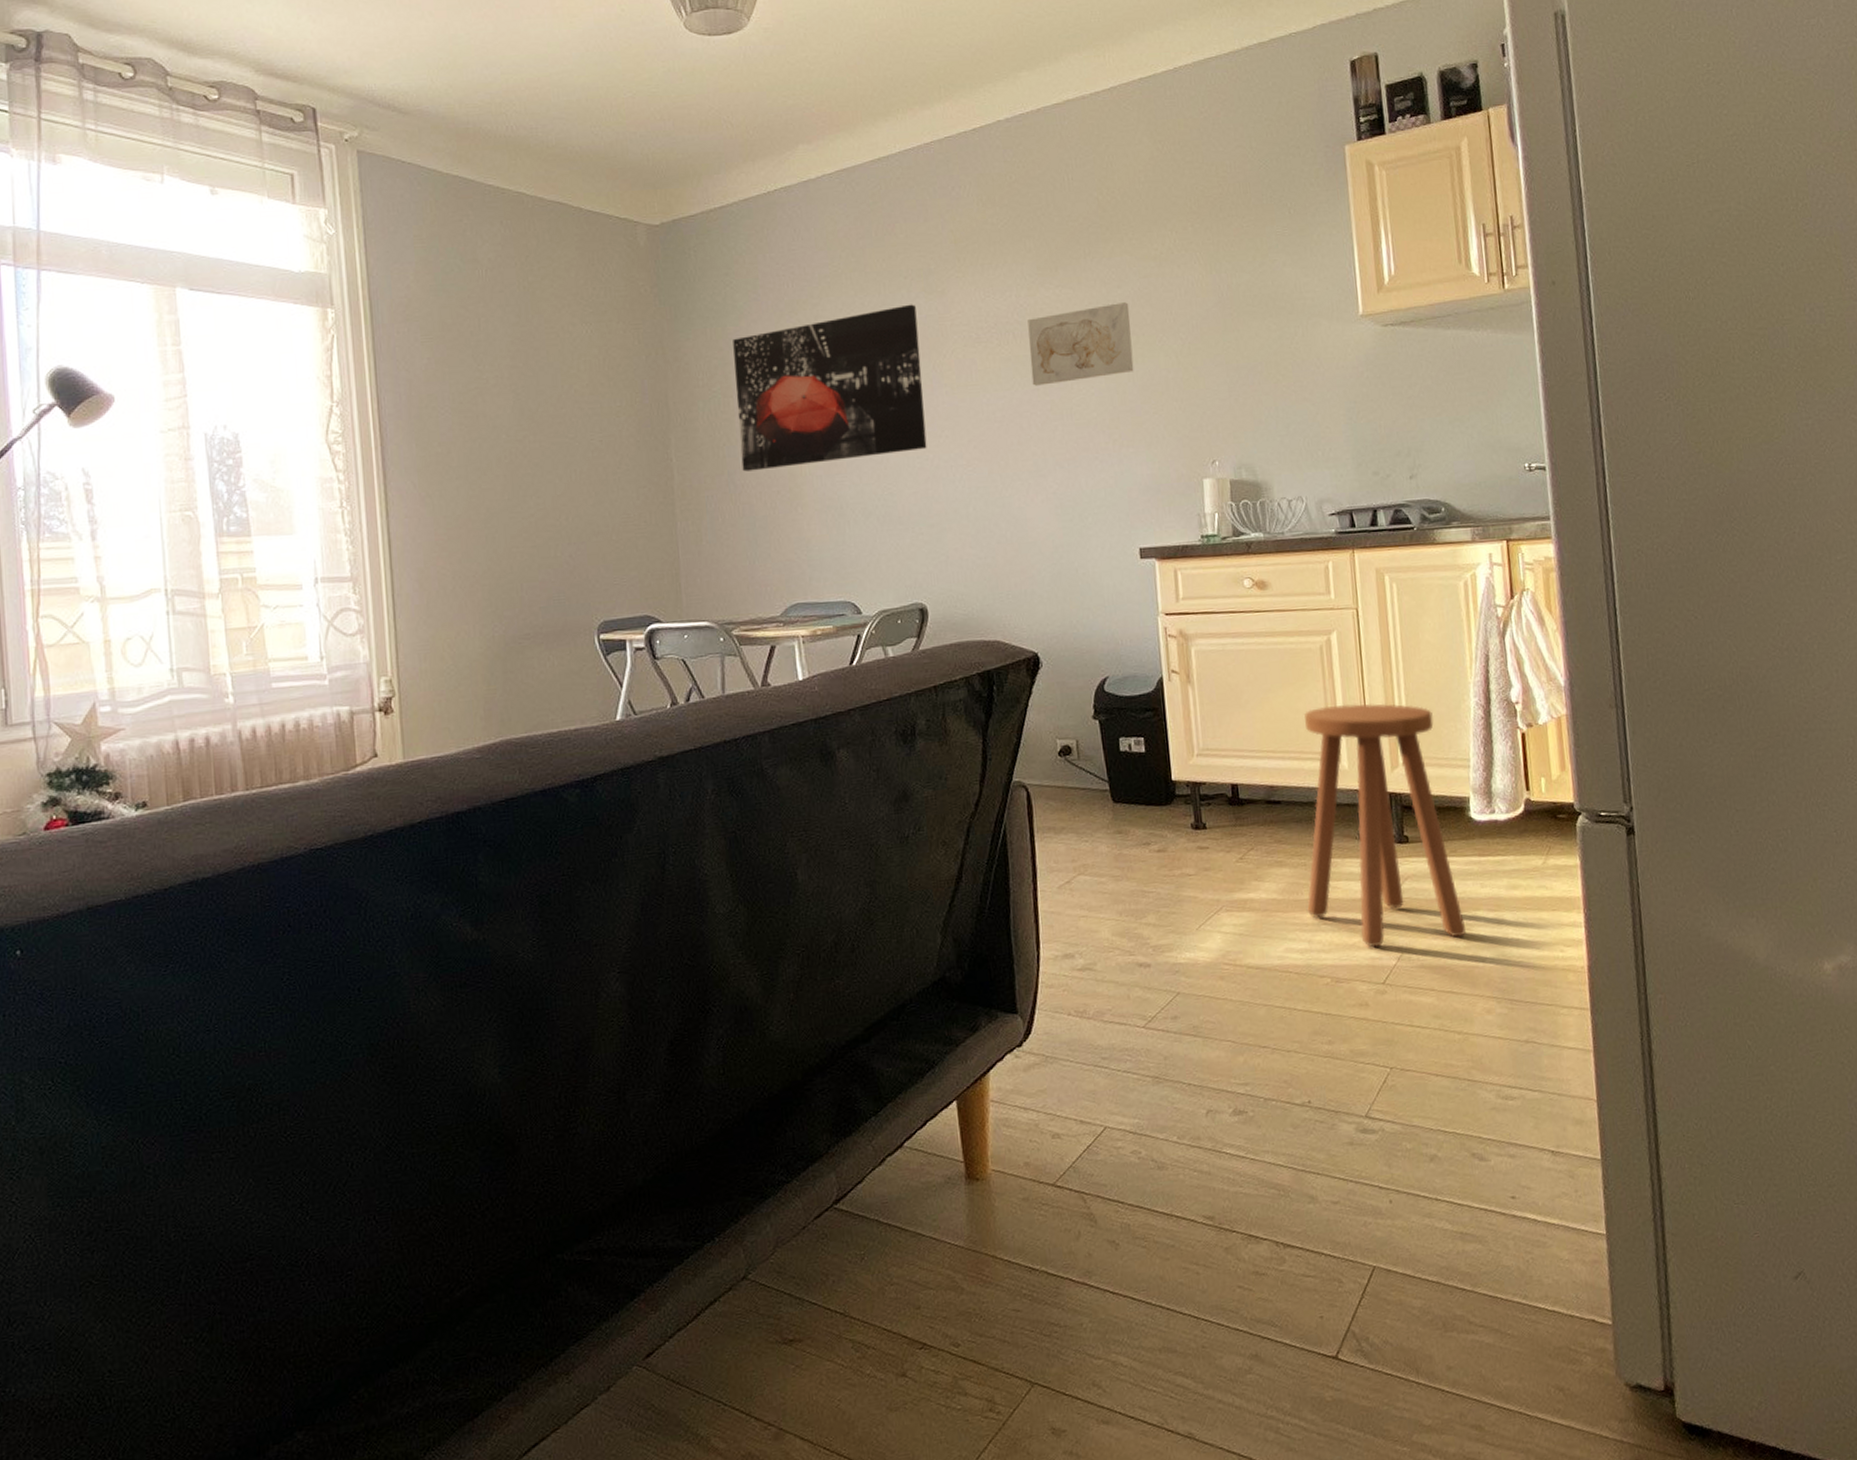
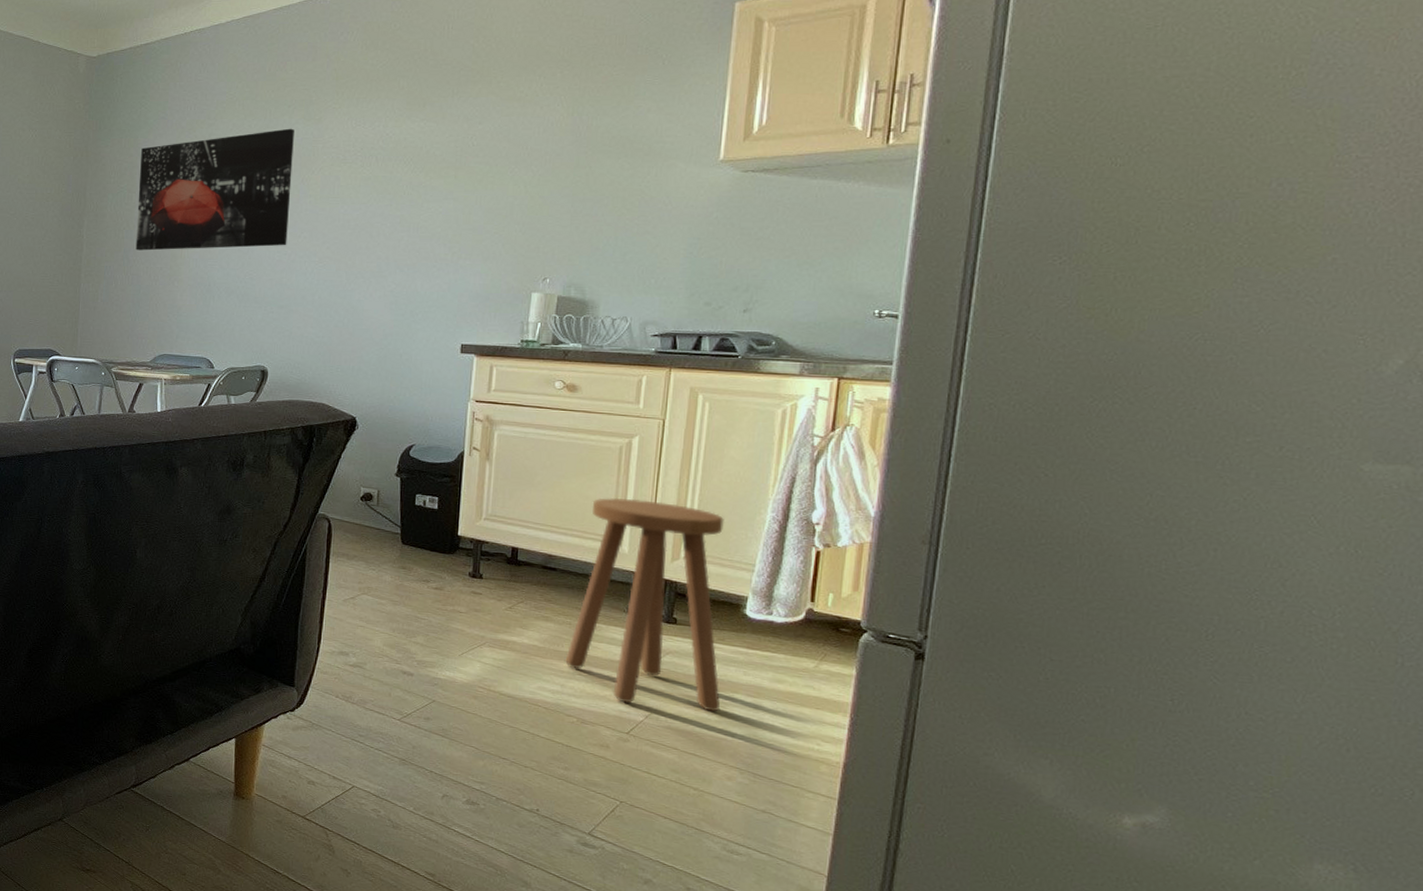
wall art: present [1027,302,1134,386] -> none [387,137,487,202]

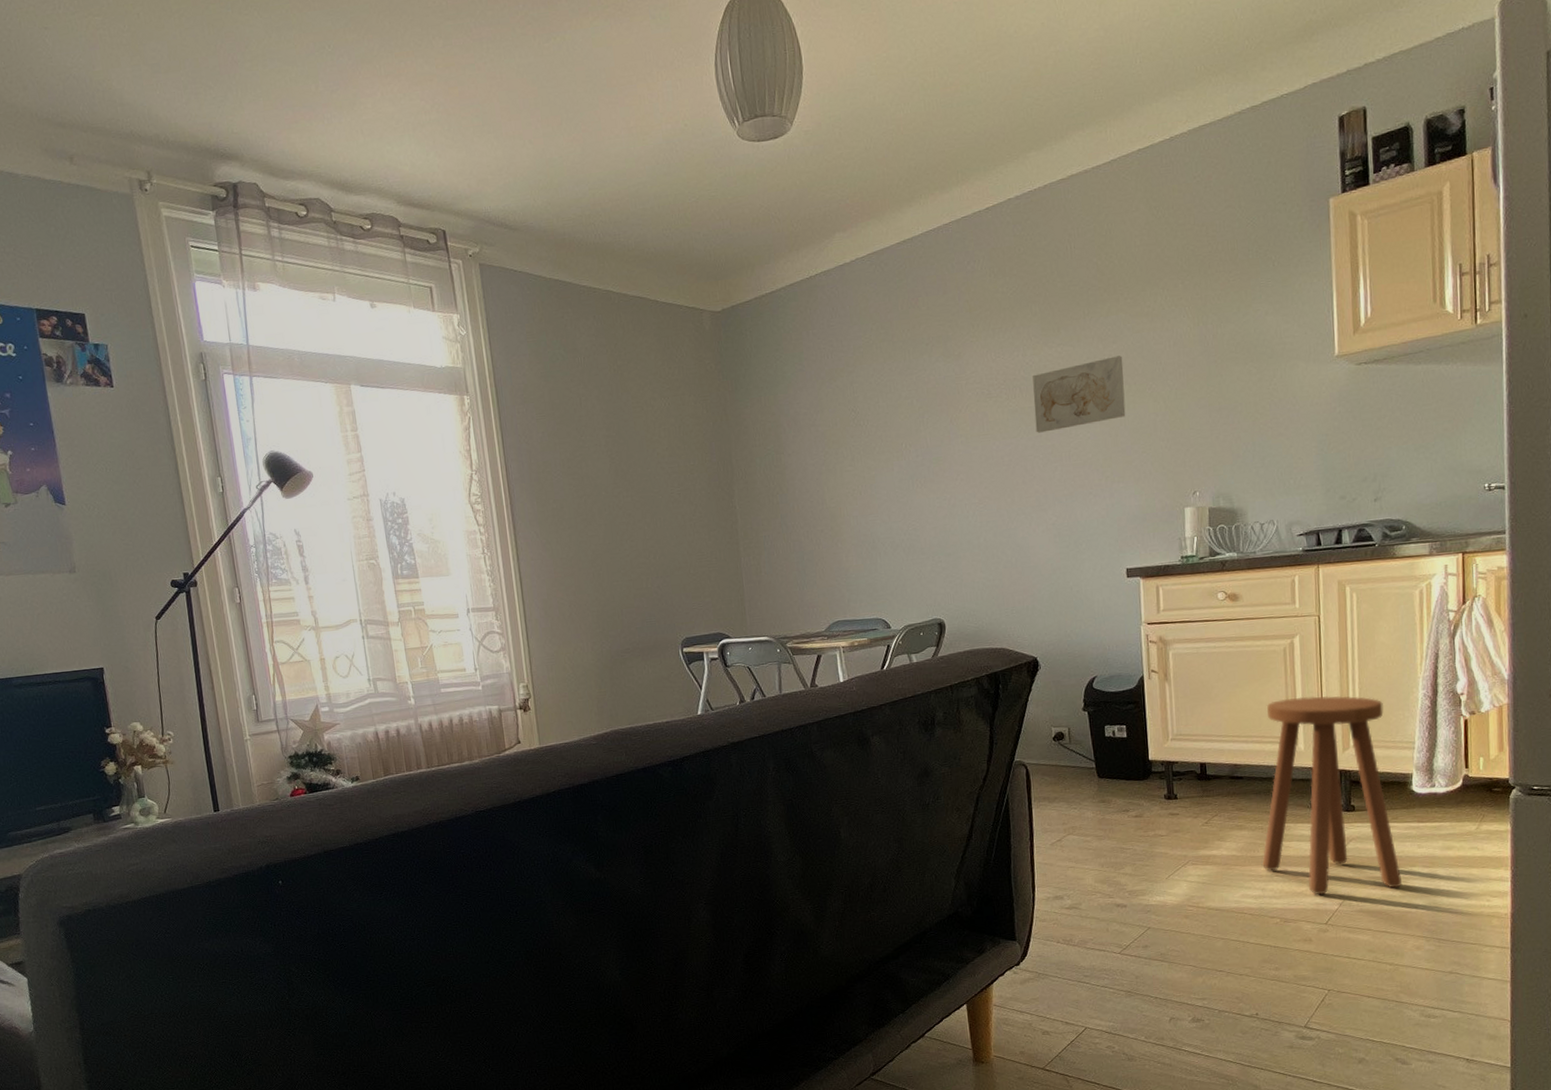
wall art: present [135,128,294,251] -> none [783,367,945,515]
wall art: none [387,137,487,202] -> present [1032,355,1126,433]

